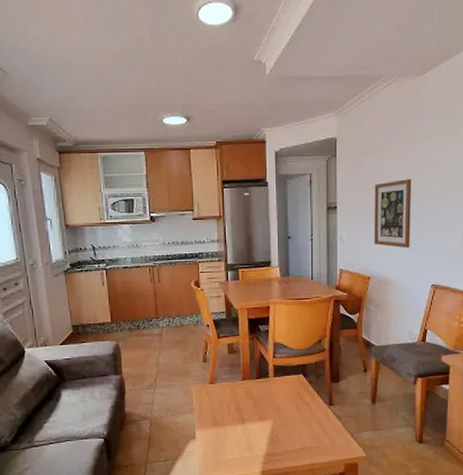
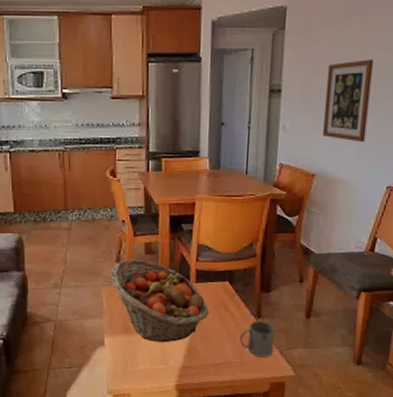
fruit basket: none [198,359,287,433] -> present [110,259,209,343]
mug: none [315,408,346,441] -> present [239,321,274,357]

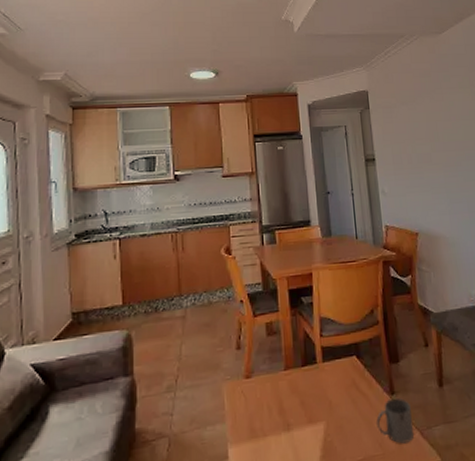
fruit basket: present [110,259,209,343] -> none [231,343,340,445]
wall art: present [322,59,374,143] -> none [410,129,454,200]

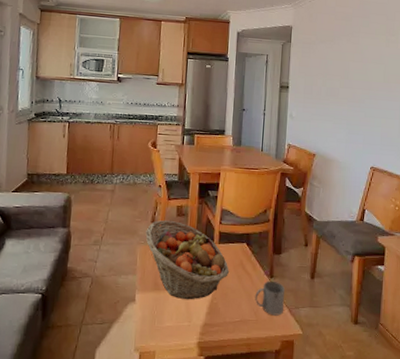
fruit basket: none [231,343,340,445] -> present [145,220,229,300]

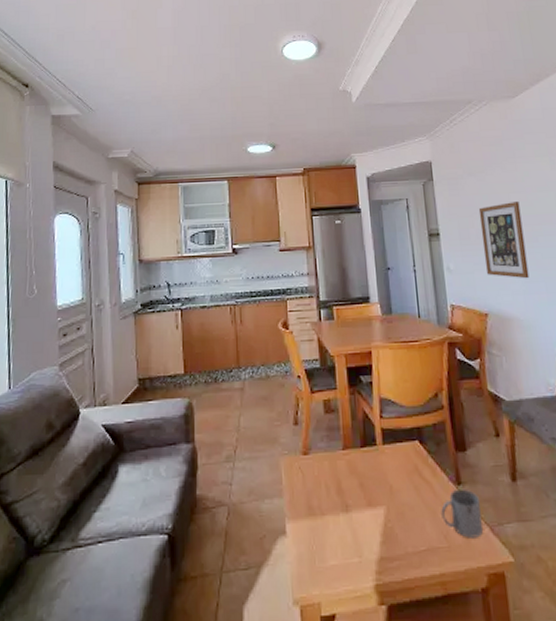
fruit basket: present [145,220,229,300] -> none [288,420,402,527]
wall art: none [320,68,356,131] -> present [478,201,530,279]

